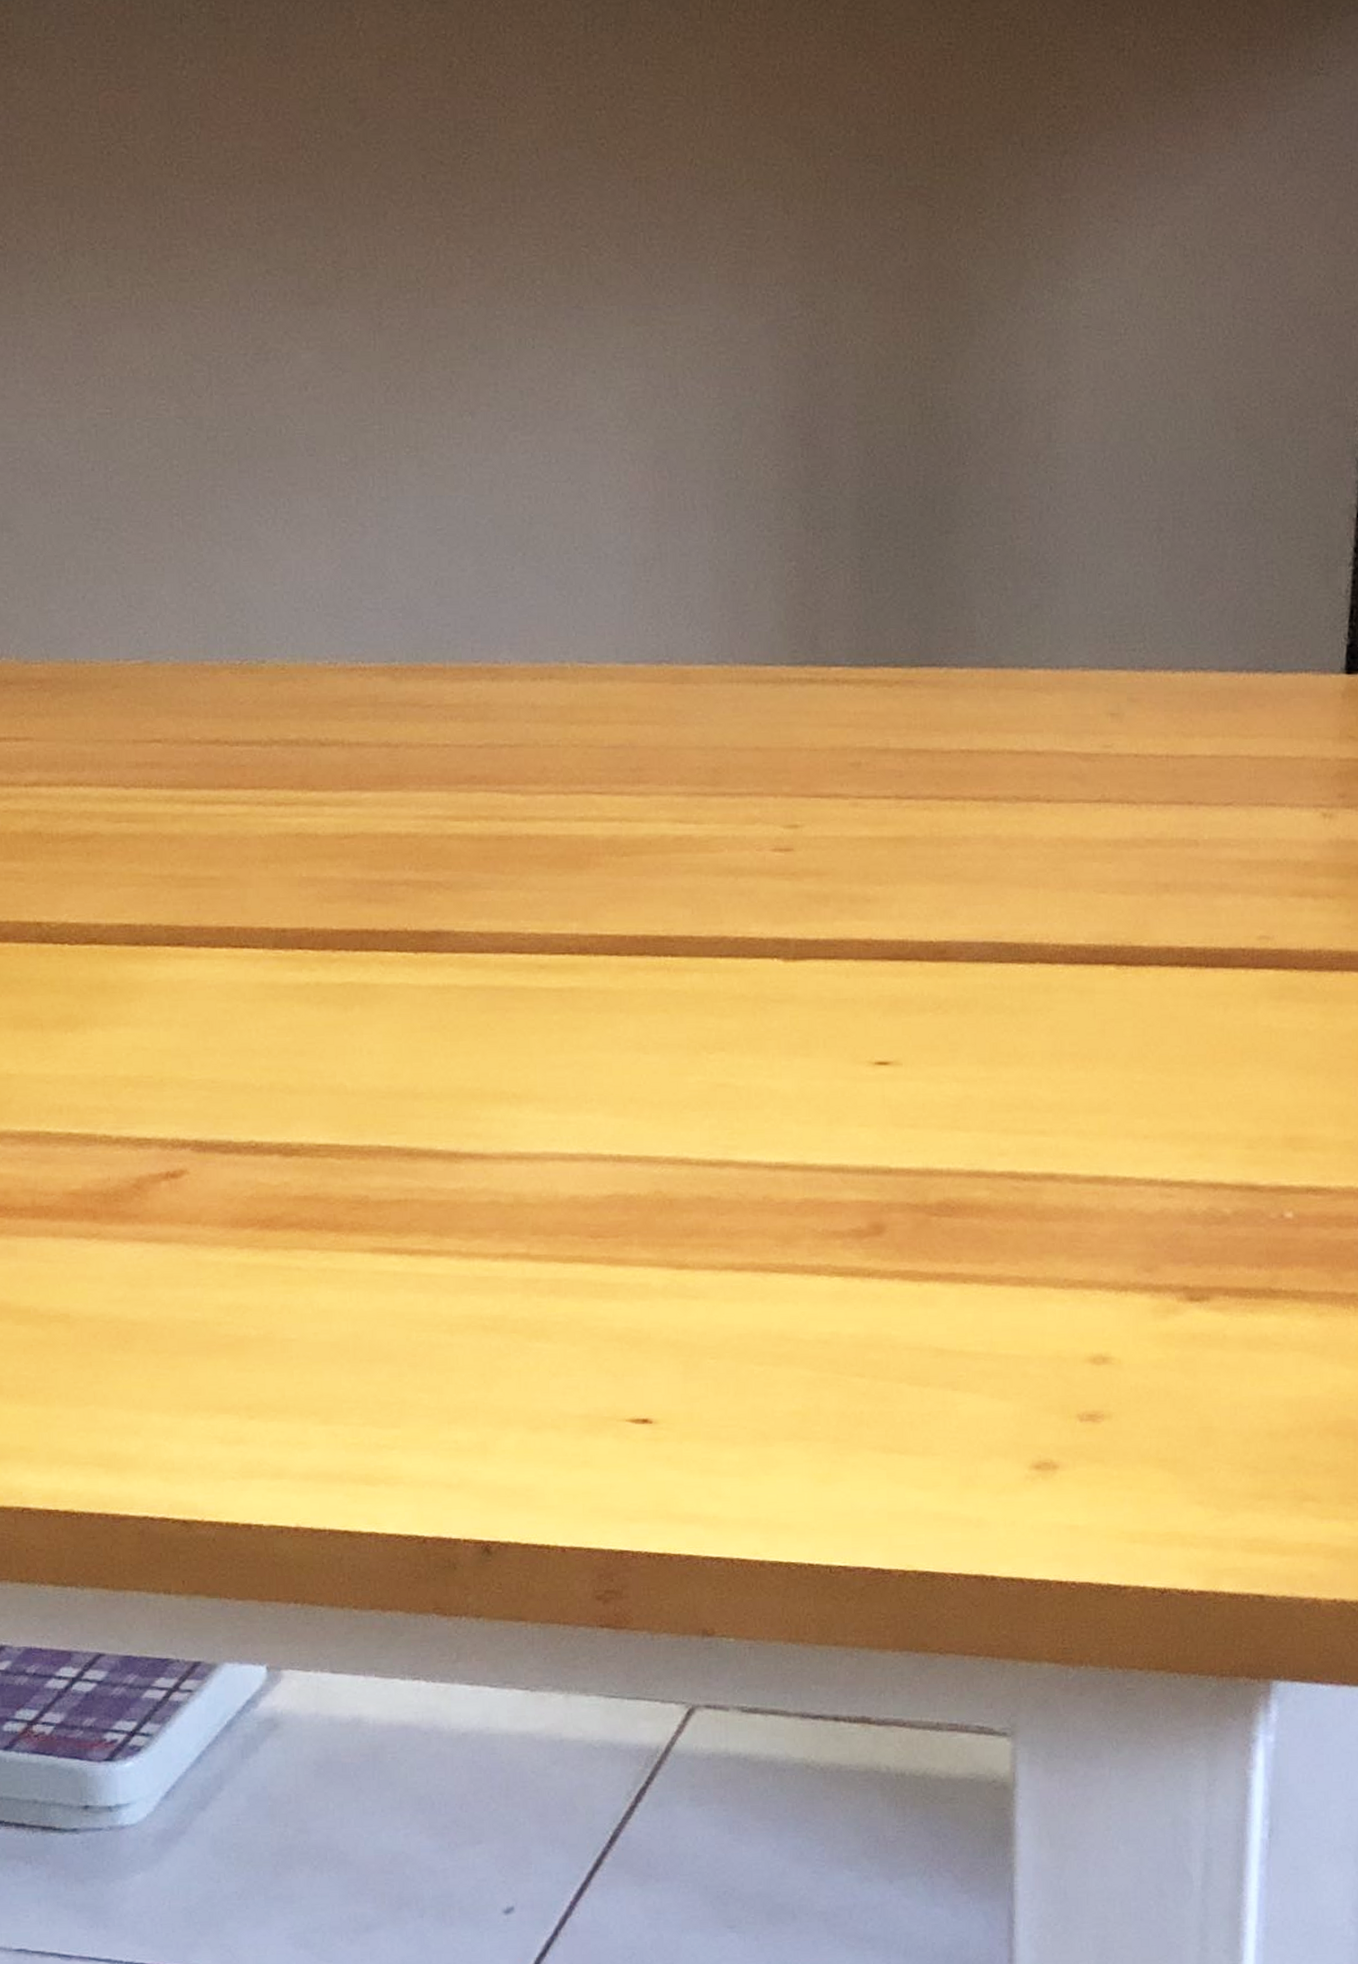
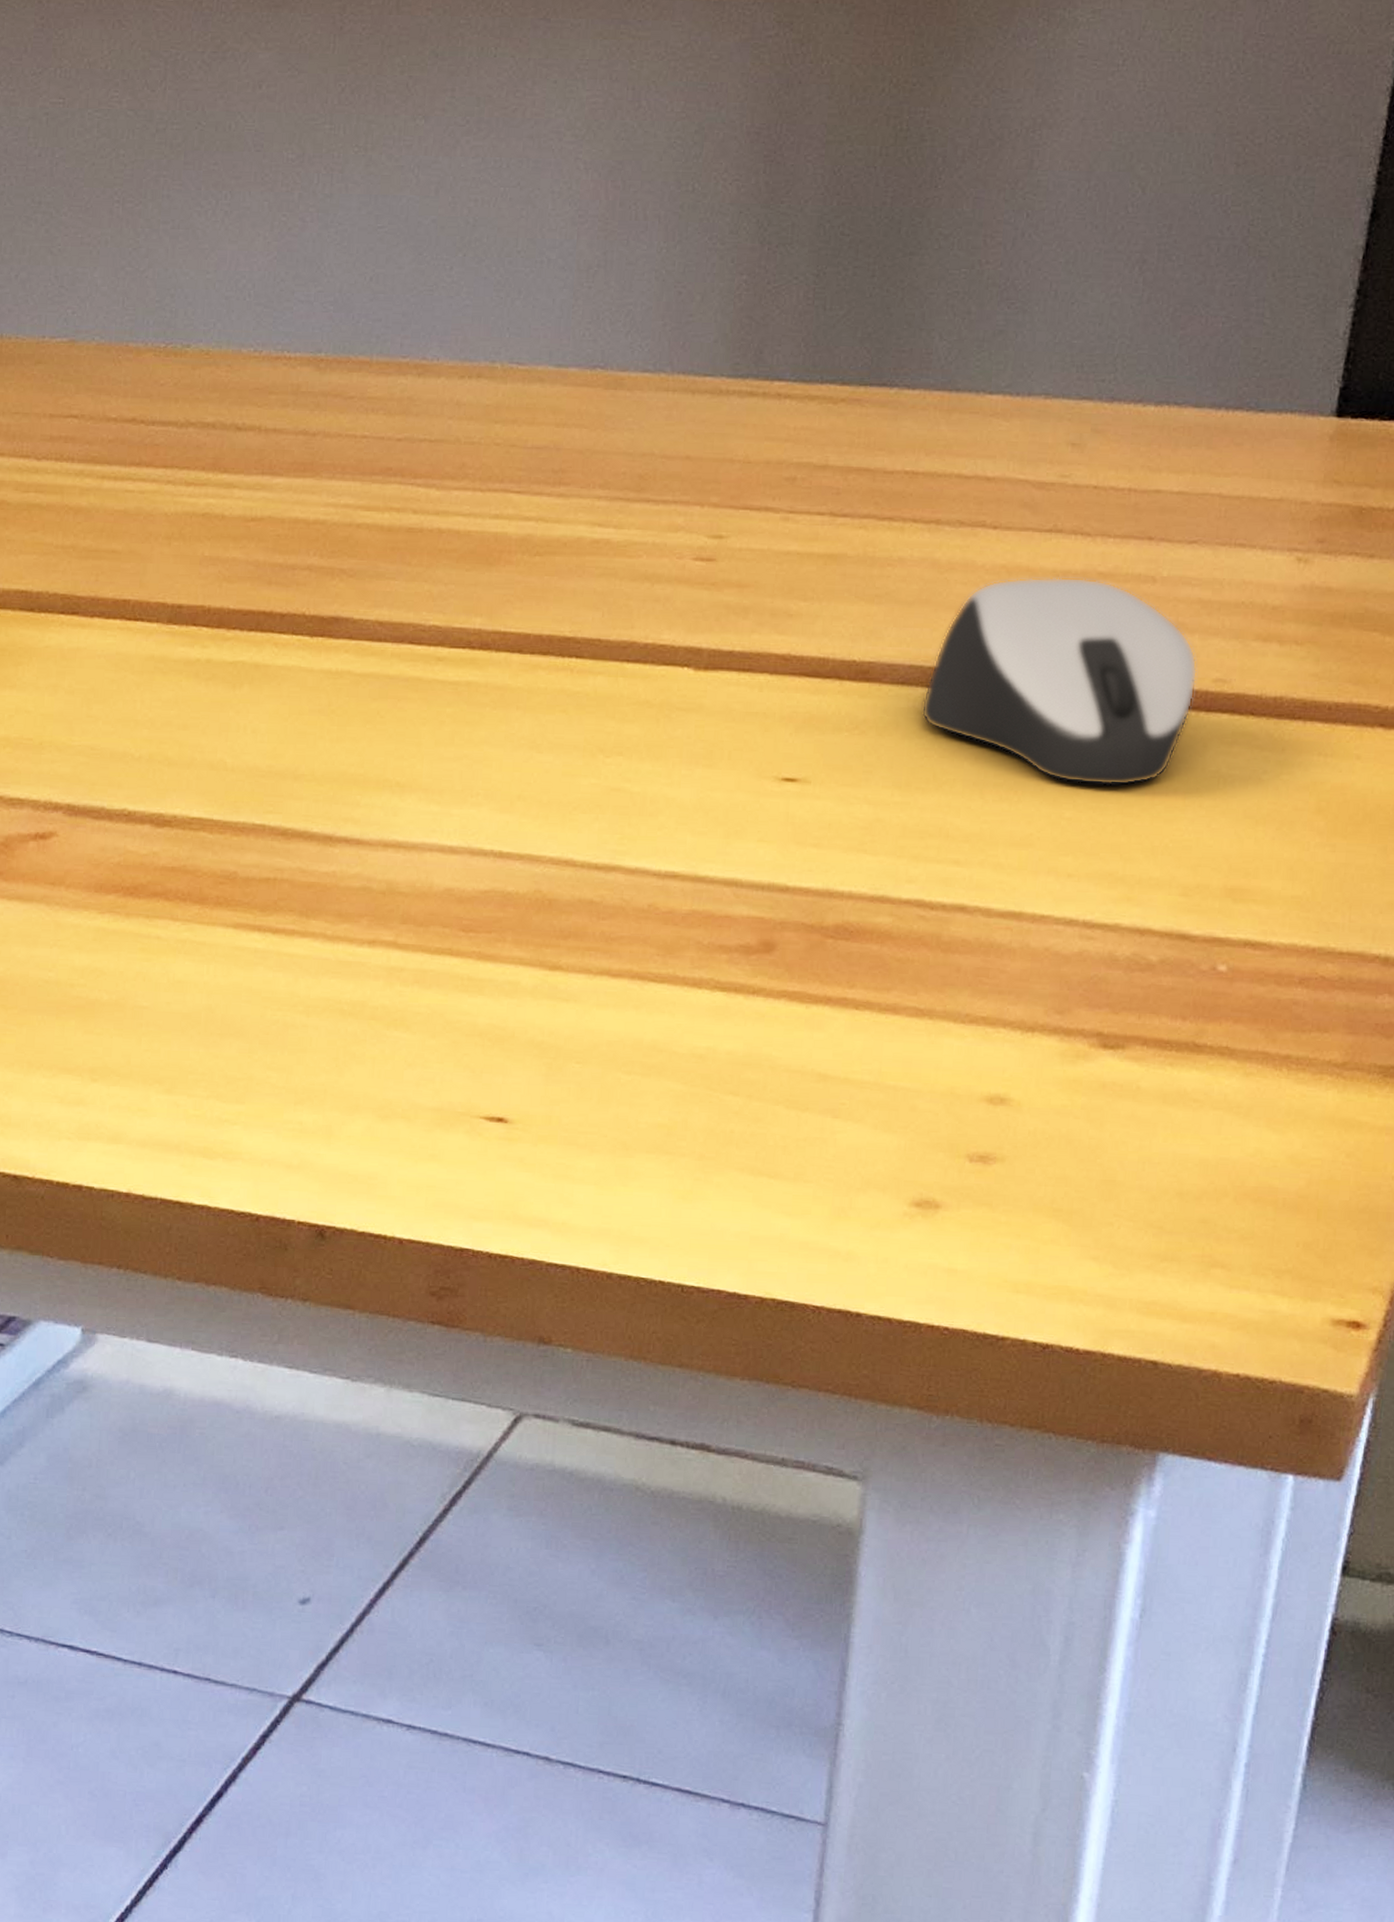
computer mouse: none [997,845,1244,1048] -> present [921,577,1198,786]

